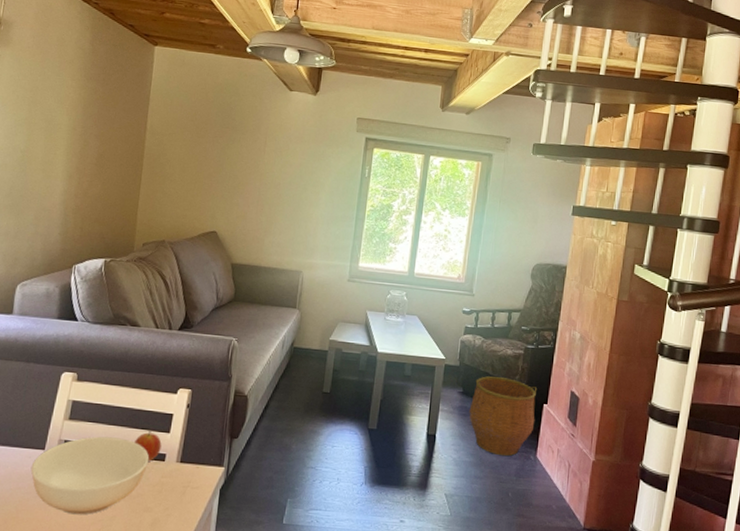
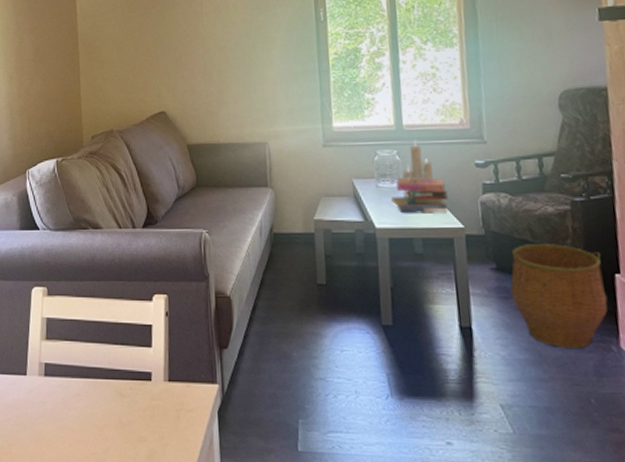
bowl: present [30,436,150,515] -> none [16,356,135,448]
fruit: present [134,431,162,461] -> none [116,347,145,382]
books: none [394,313,438,346] -> present [391,177,448,214]
candle: none [404,285,431,331] -> present [403,139,434,198]

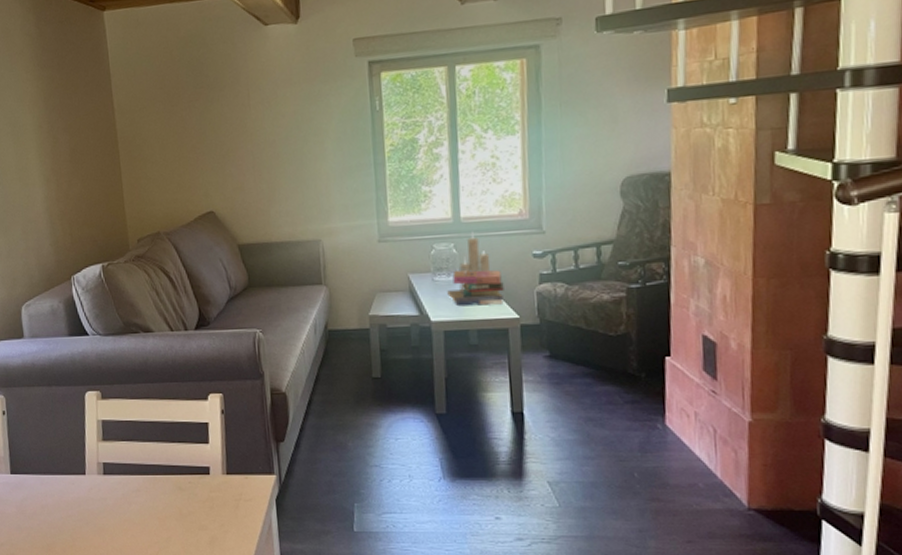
basket: present [510,244,608,349] -> none [562,330,657,429]

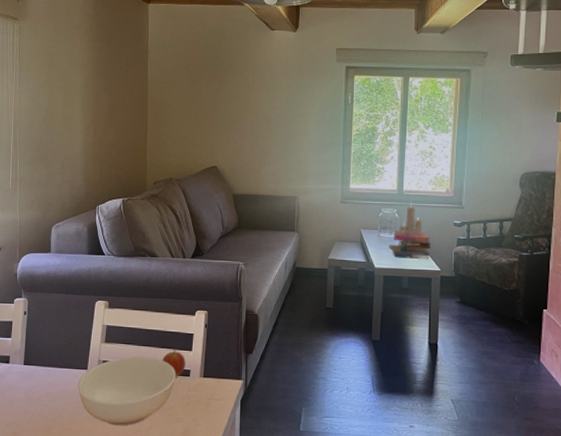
bowl: none [76,454,193,539] -> present [77,356,176,426]
fruit: none [174,444,203,476] -> present [162,350,186,377]

